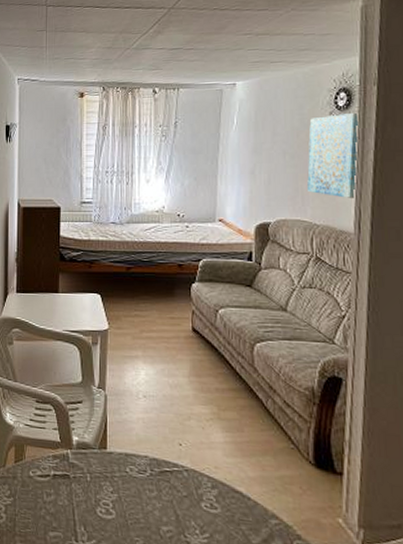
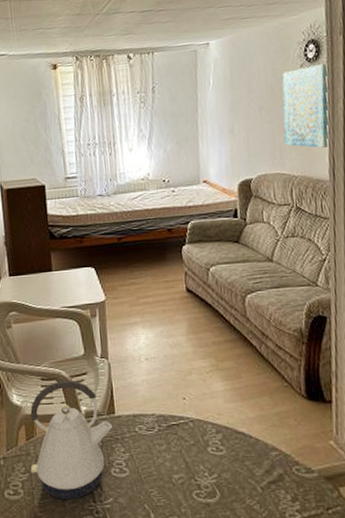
kettle: none [15,405,104,534] -> present [30,380,113,500]

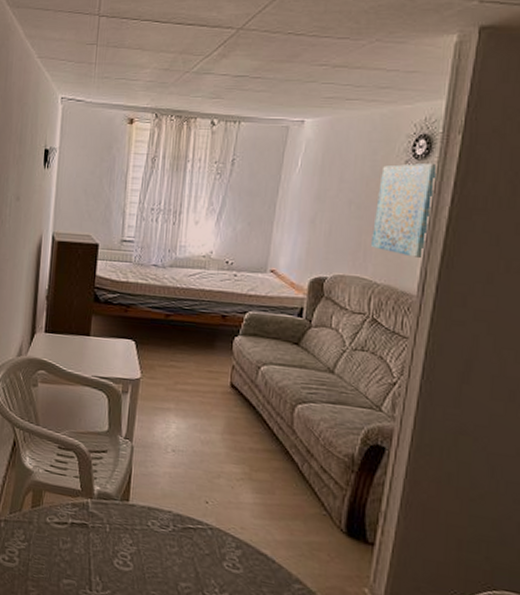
kettle: present [30,380,113,500] -> none [30,453,125,582]

